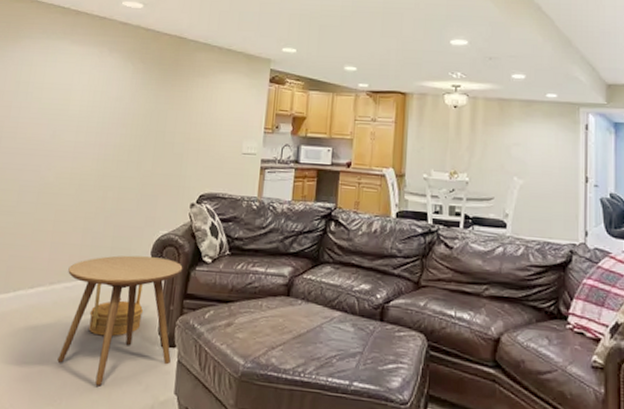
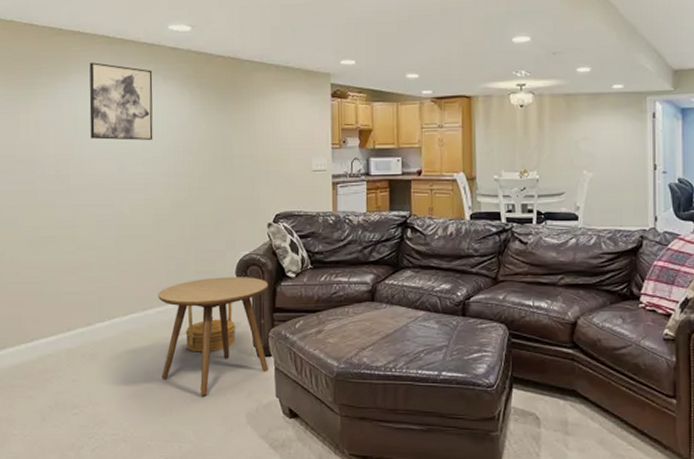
wall art: none [29,30,100,109] -> present [89,62,153,140]

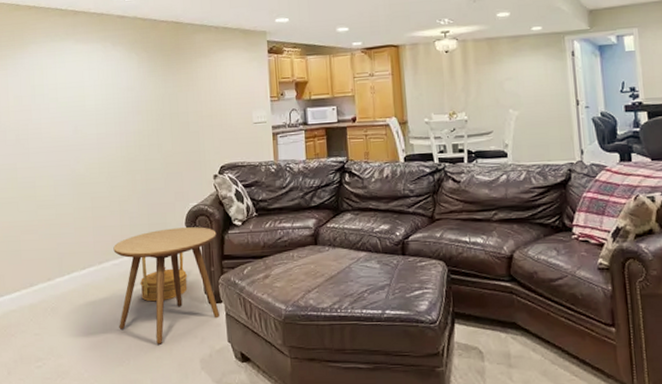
wall art: present [89,62,153,140] -> none [44,33,105,105]

